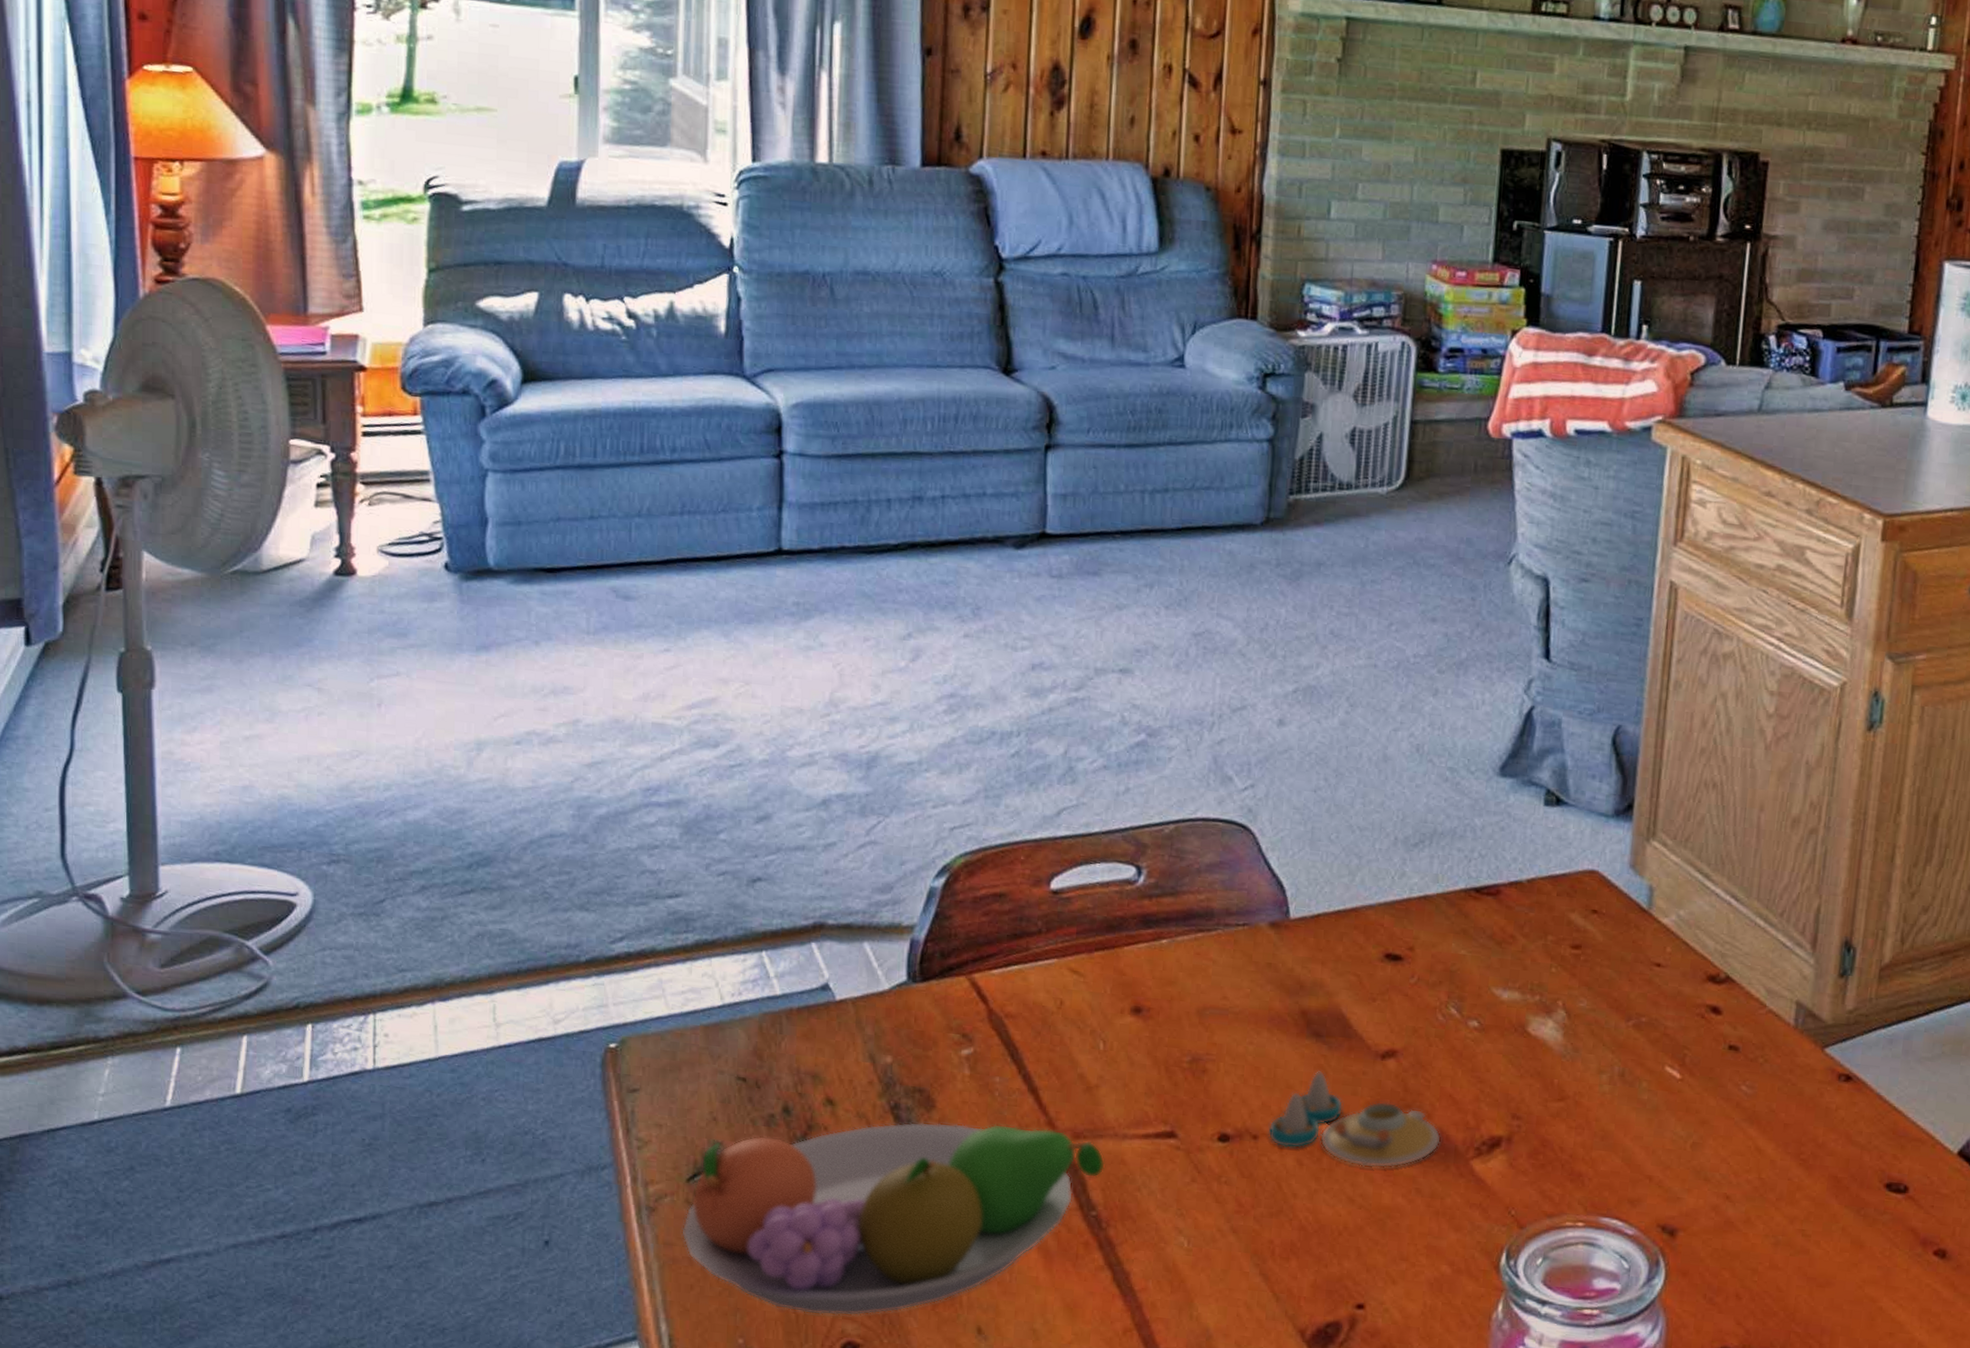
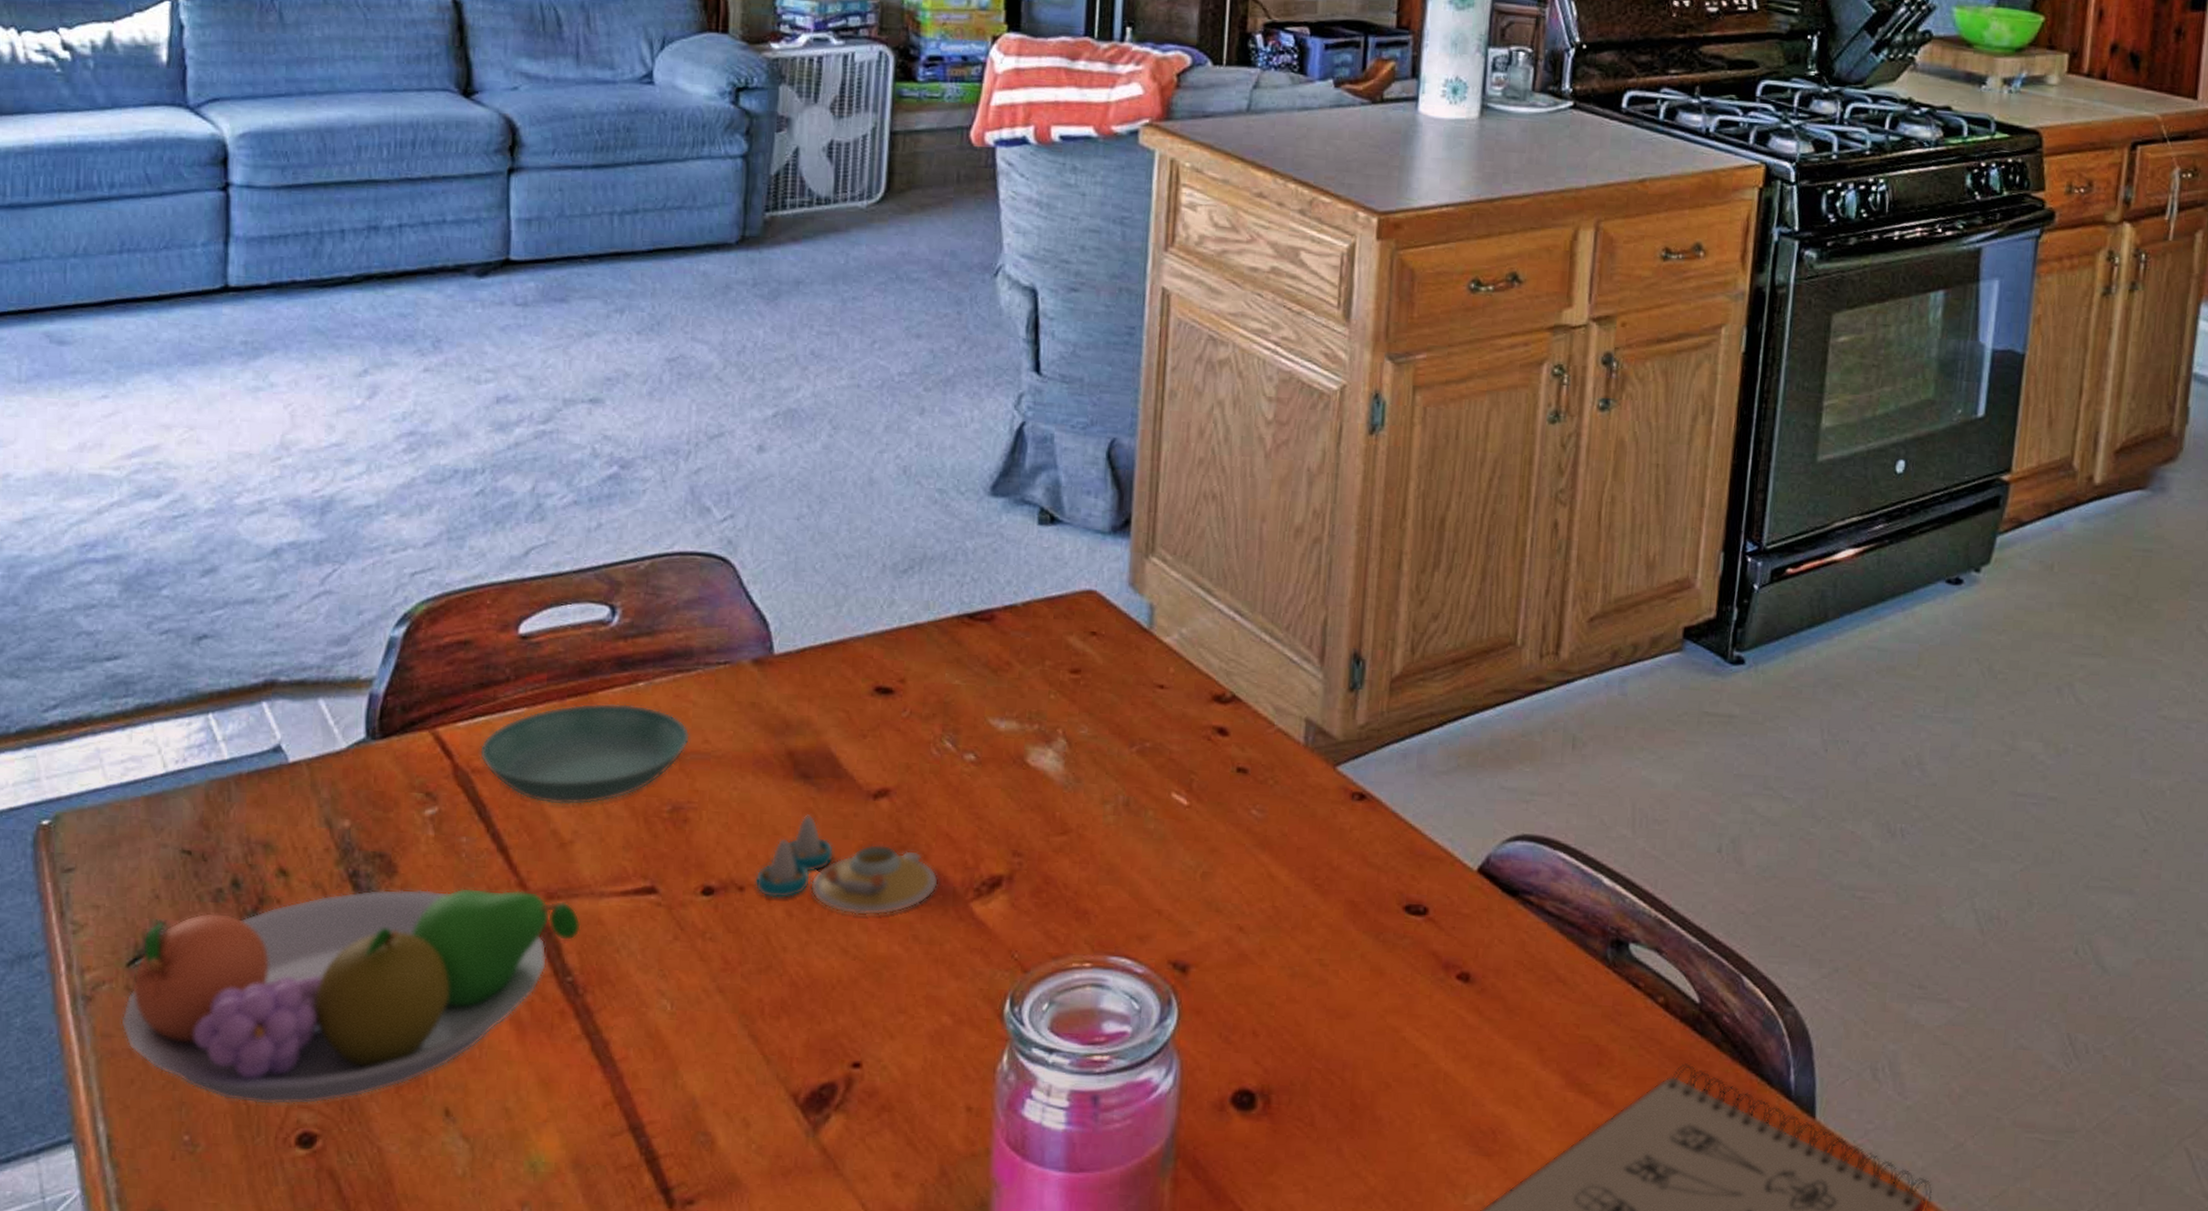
saucer: none [1012,957,1210,1052] -> present [479,702,691,806]

